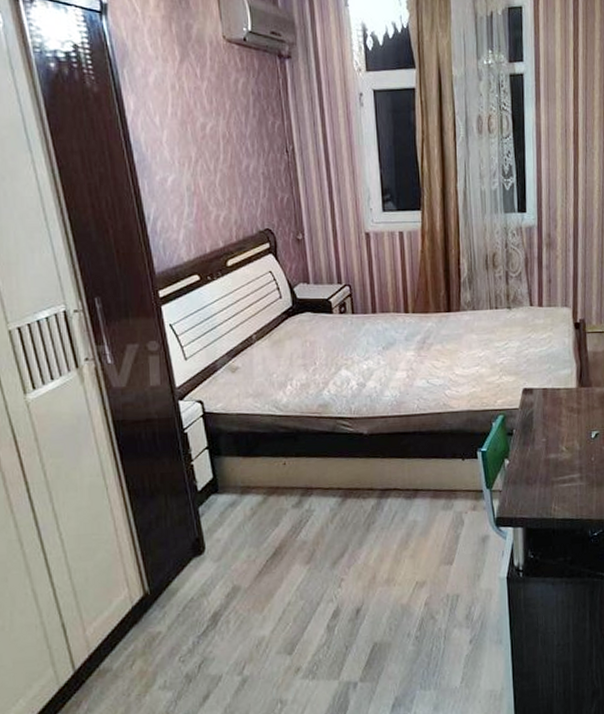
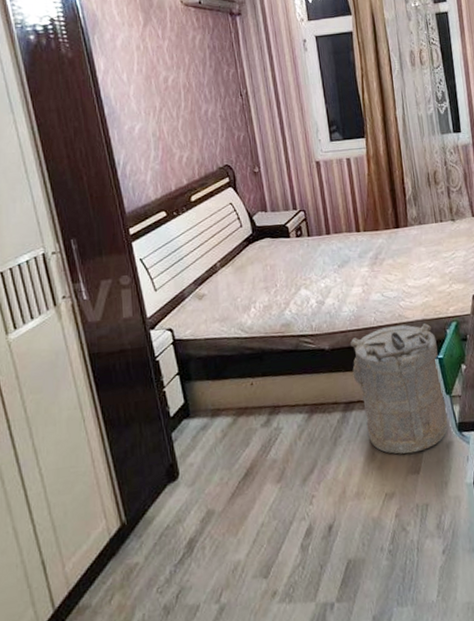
laundry hamper: none [389,414,486,545] -> present [349,323,449,454]

